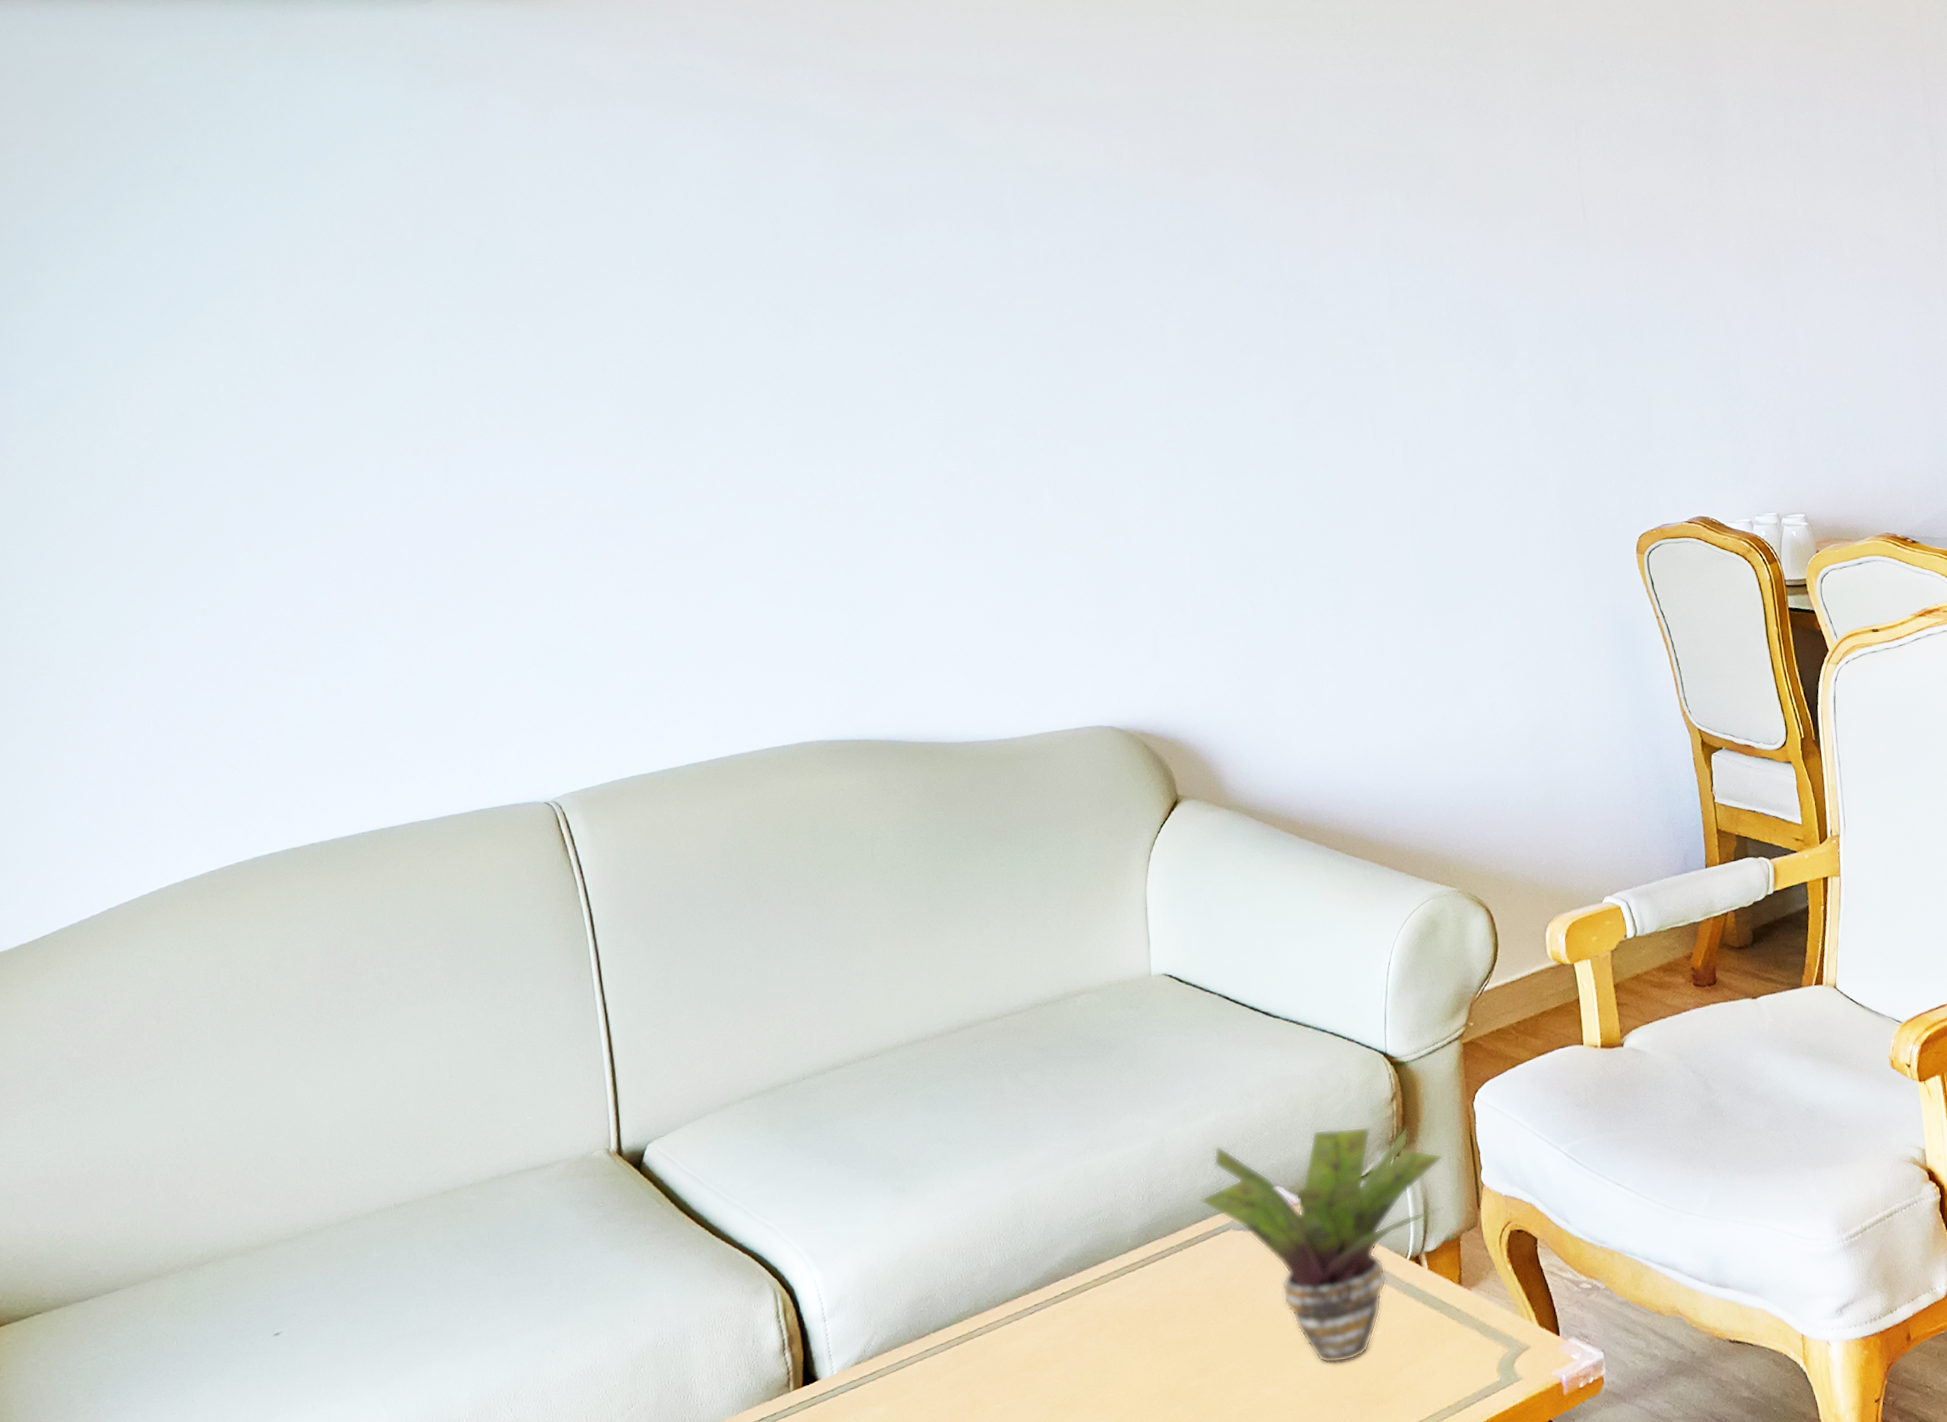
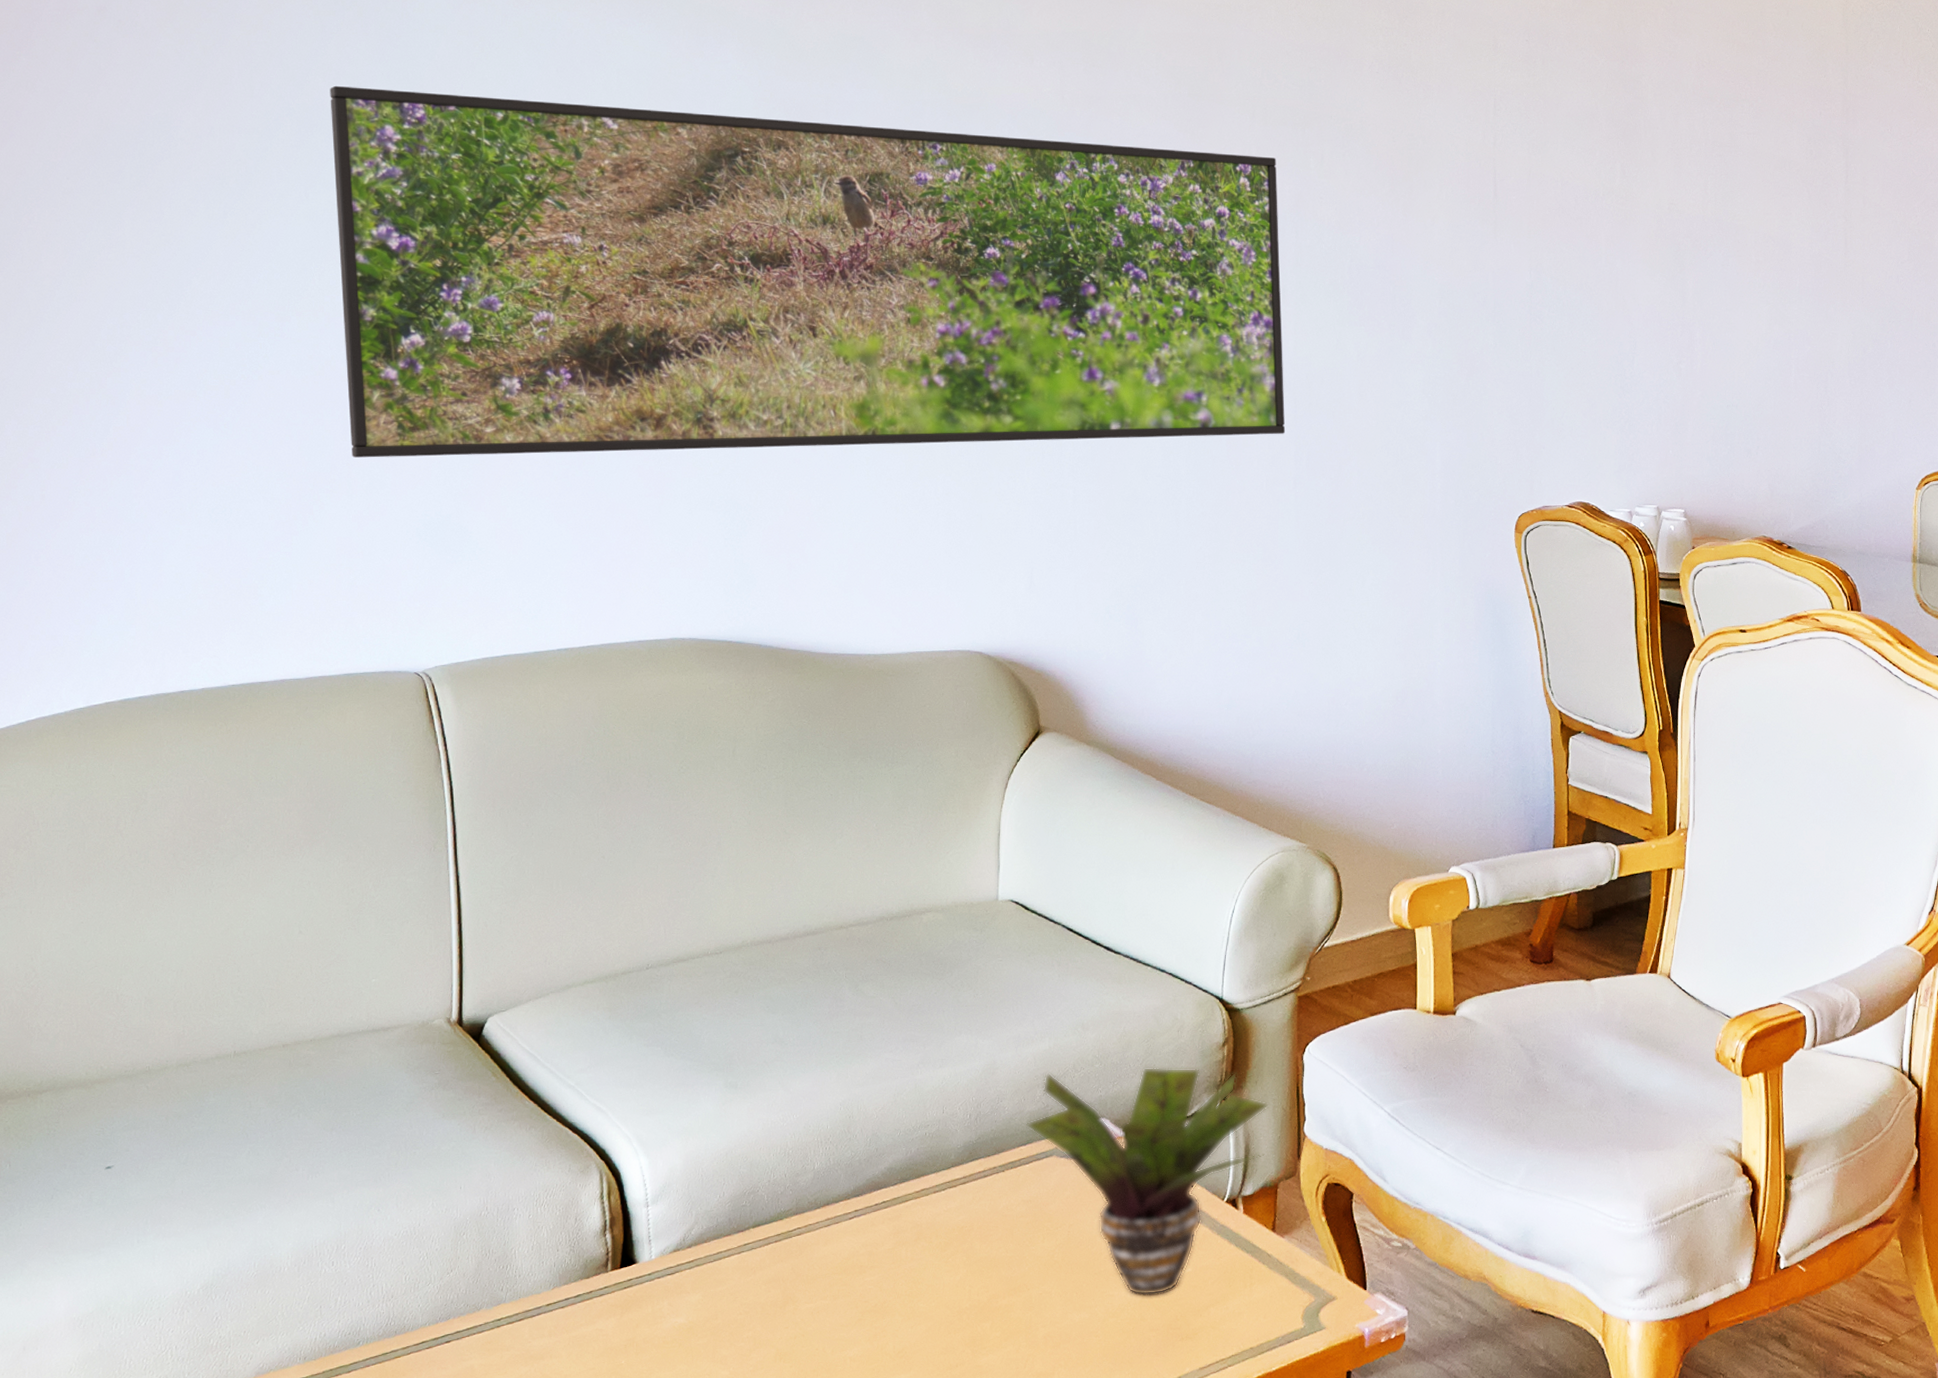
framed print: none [411,202,1397,592] -> present [330,85,1286,458]

